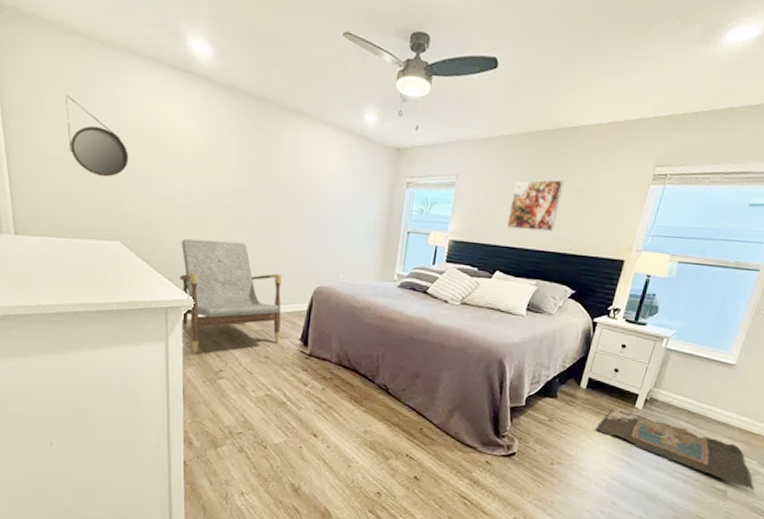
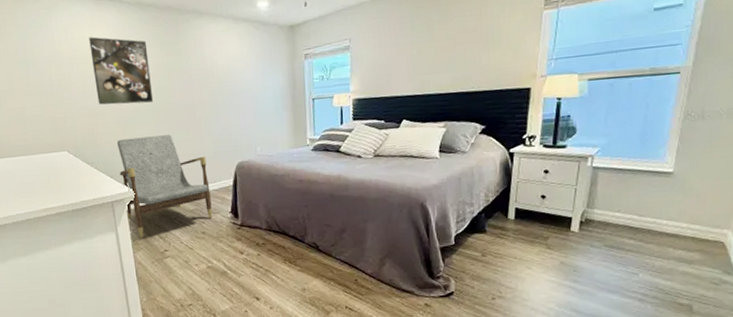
home mirror: present [66,95,129,177] -> none [10,38,65,100]
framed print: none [164,114,233,204] -> present [89,37,153,105]
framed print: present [506,179,564,232] -> none [405,24,455,79]
rug: present [594,406,755,490] -> none [531,233,724,301]

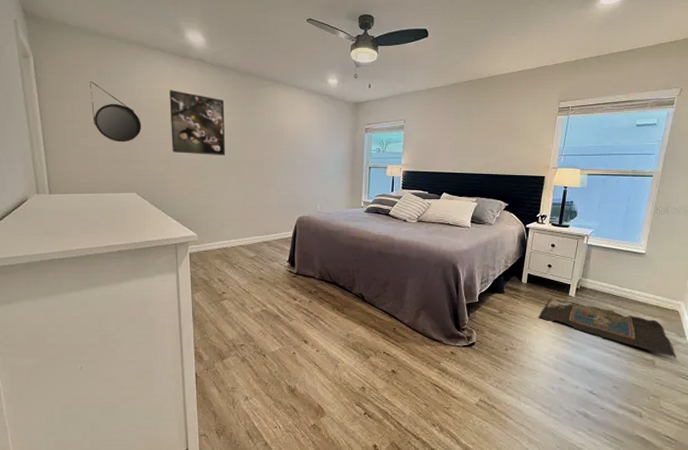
home mirror: none [10,38,65,100] -> present [90,81,141,142]
armchair: present [117,135,213,238] -> none [186,186,271,280]
rug: none [531,233,724,301] -> present [537,296,677,358]

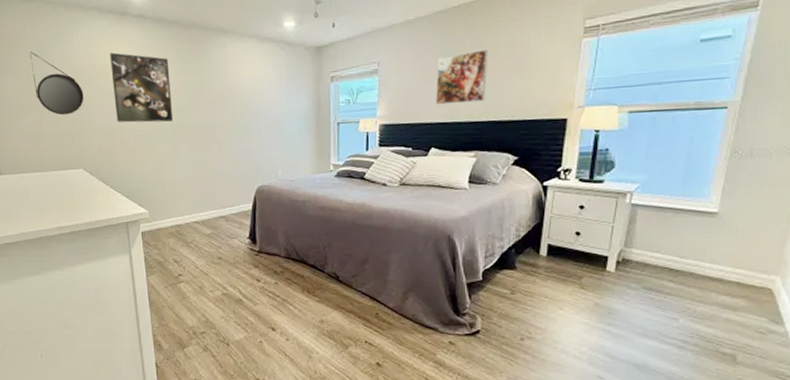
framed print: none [447,118,489,159] -> present [435,50,488,105]
rug: present [537,296,677,358] -> none [563,272,770,352]

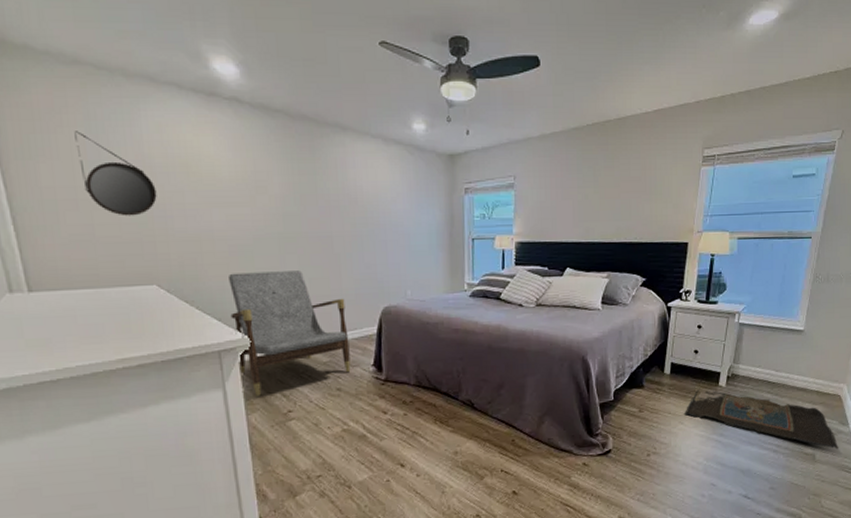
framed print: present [110,52,173,123] -> none [193,141,279,231]
armchair: none [134,155,230,261] -> present [229,271,351,396]
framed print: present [435,50,488,105] -> none [570,171,620,224]
rug: none [563,272,770,352] -> present [683,388,839,449]

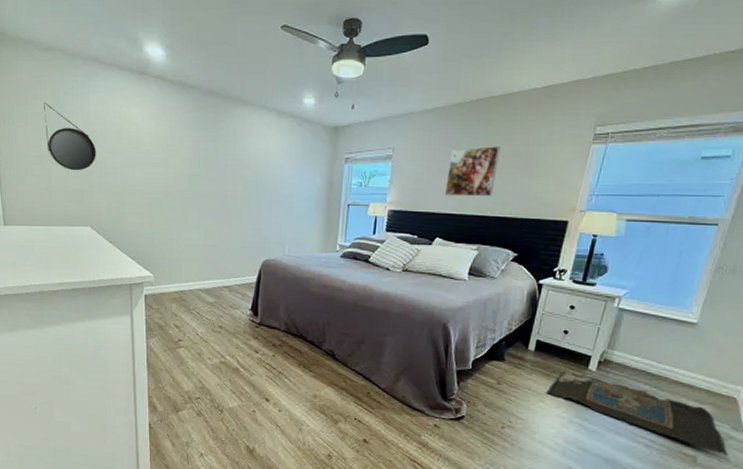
armchair: present [229,271,351,396] -> none [142,221,232,324]
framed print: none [570,171,620,224] -> present [444,146,501,197]

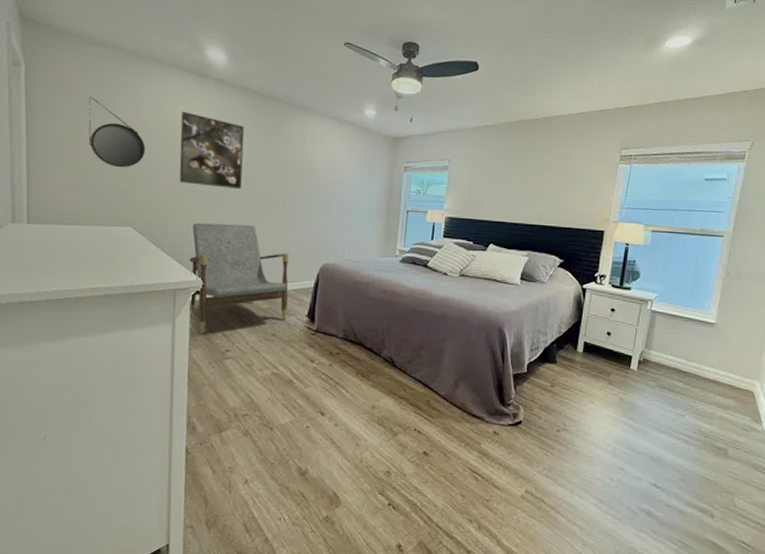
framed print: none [126,112,185,188] -> present [179,111,245,190]
armchair: none [142,221,232,324] -> present [189,222,289,334]
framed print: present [444,146,501,197] -> none [496,162,544,207]
rug: present [545,369,728,456] -> none [594,369,752,447]

